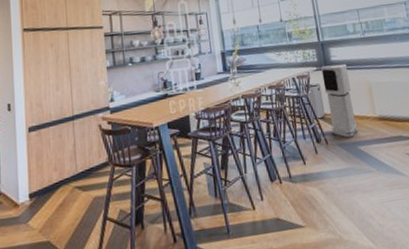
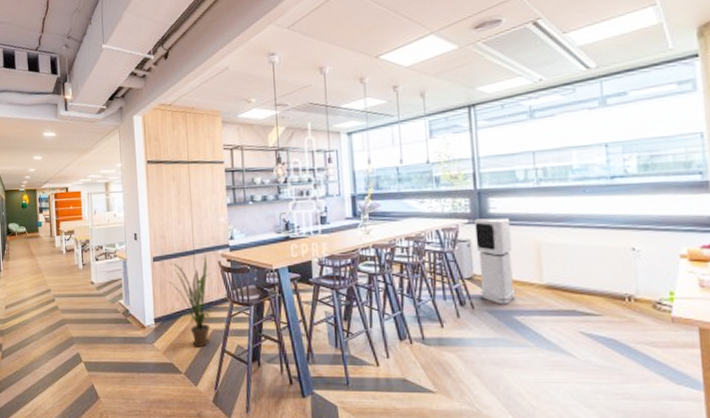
house plant: none [45,119,92,219] -> present [168,254,211,348]

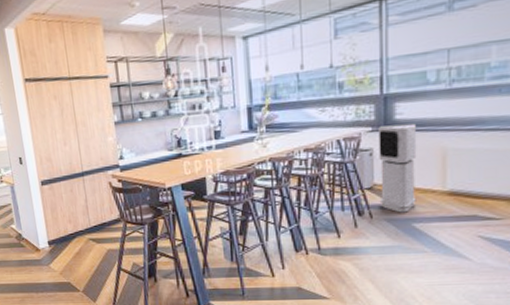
house plant: present [168,254,211,348] -> none [59,176,105,267]

